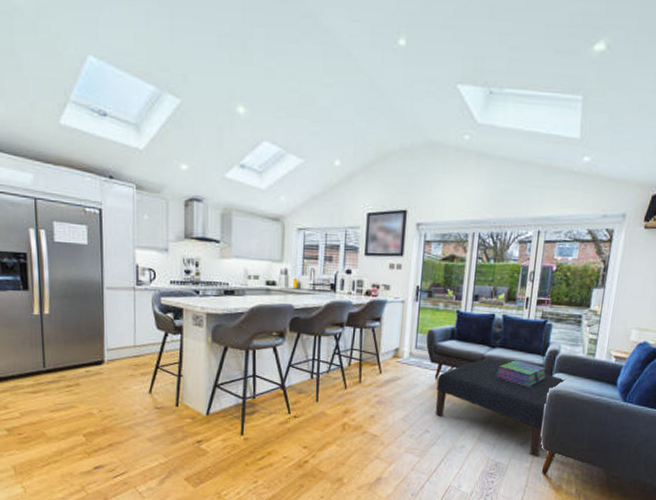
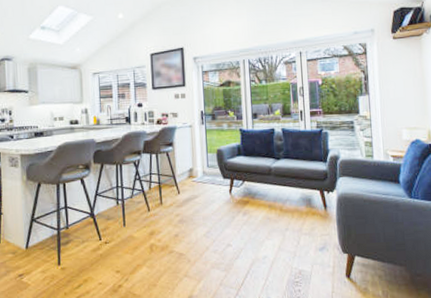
ottoman: present [435,358,567,457] -> none [231,169,352,262]
stack of books: present [496,360,546,387] -> none [285,168,331,193]

